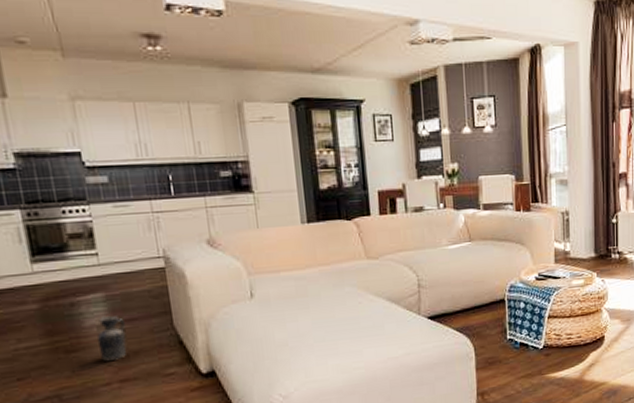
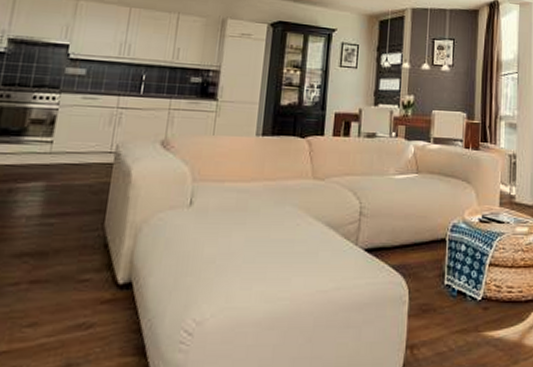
ceramic jug: present [97,316,127,361] -> none [19,208,56,257]

